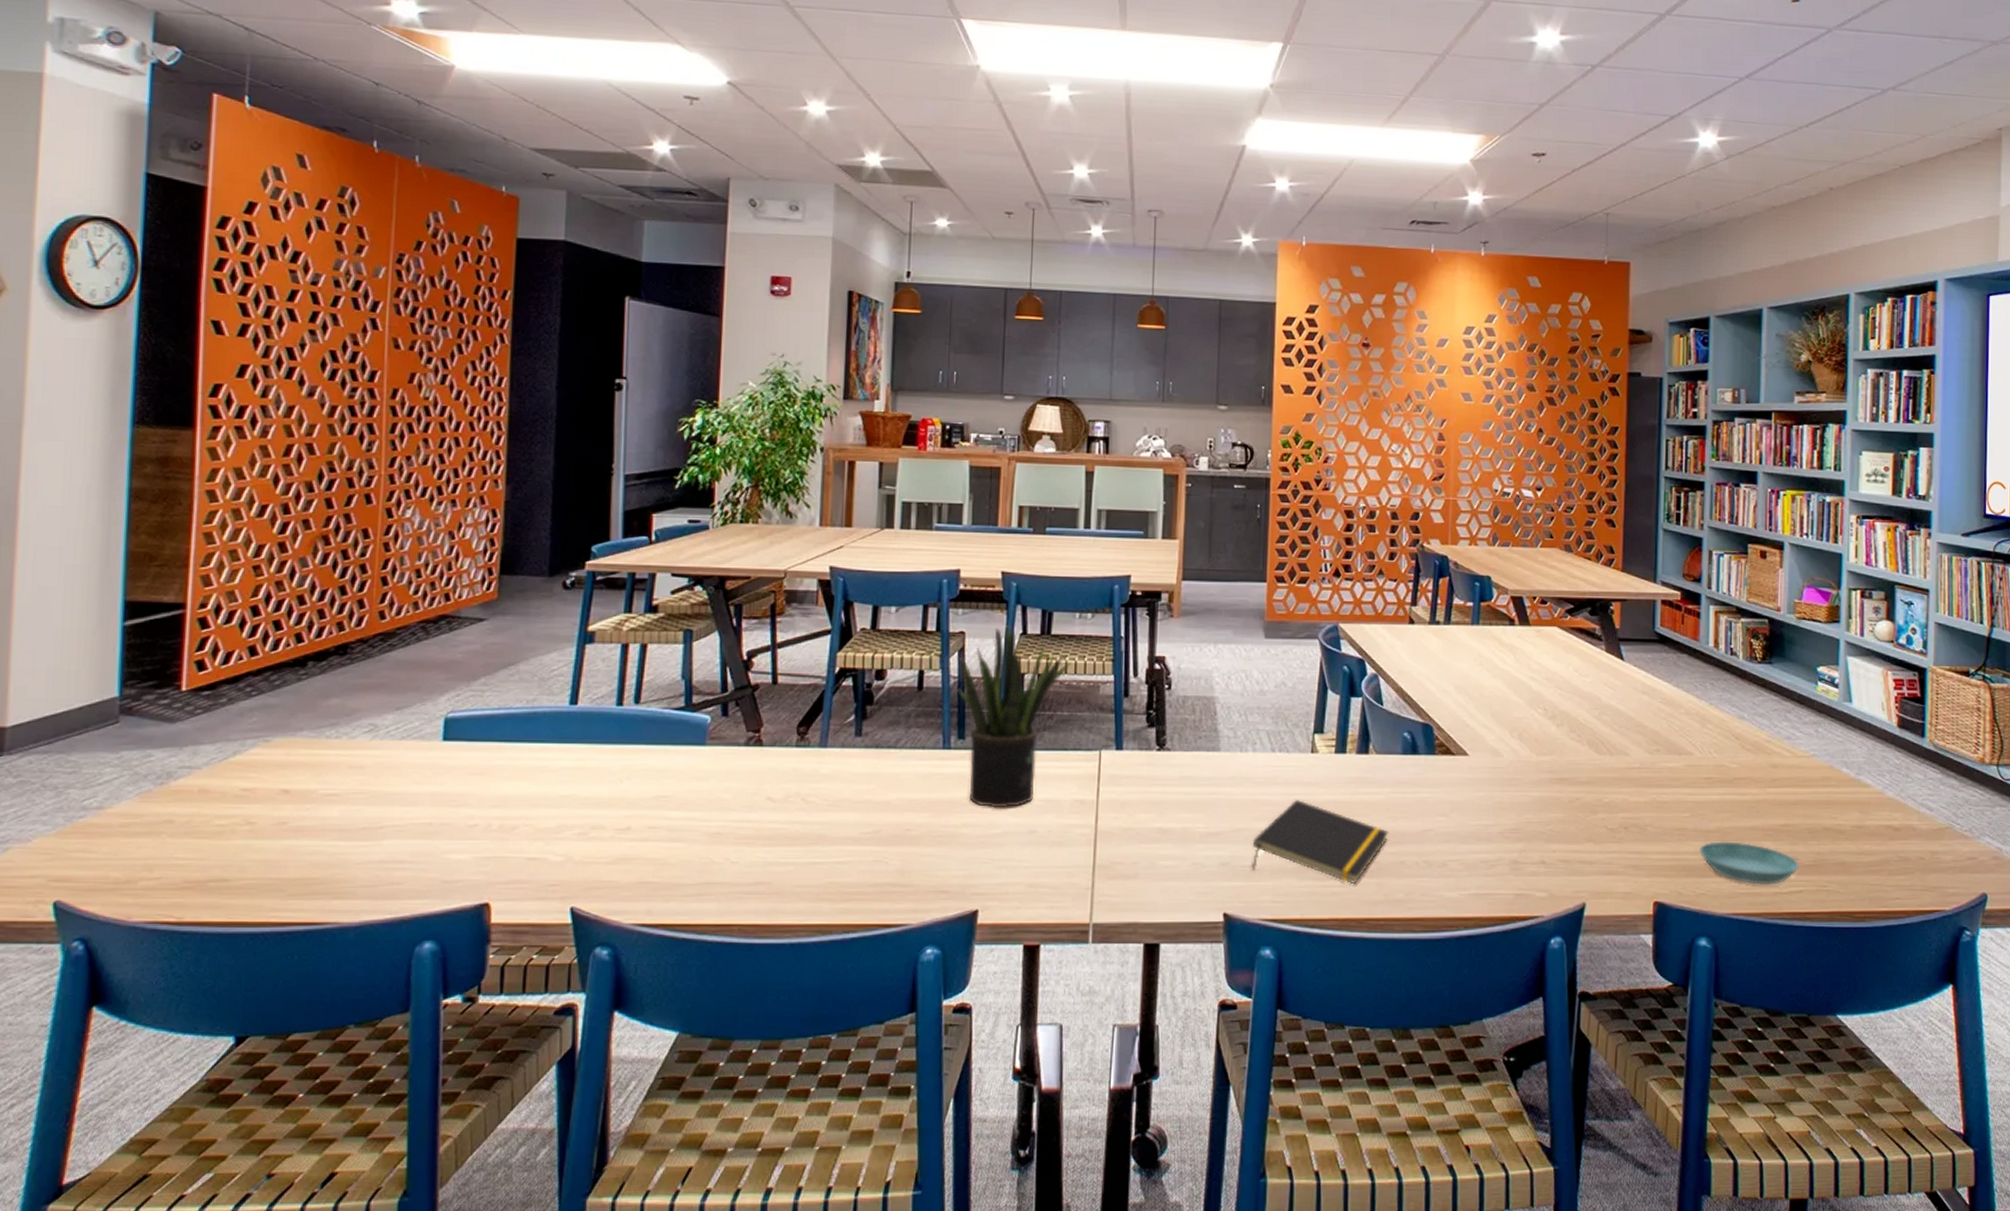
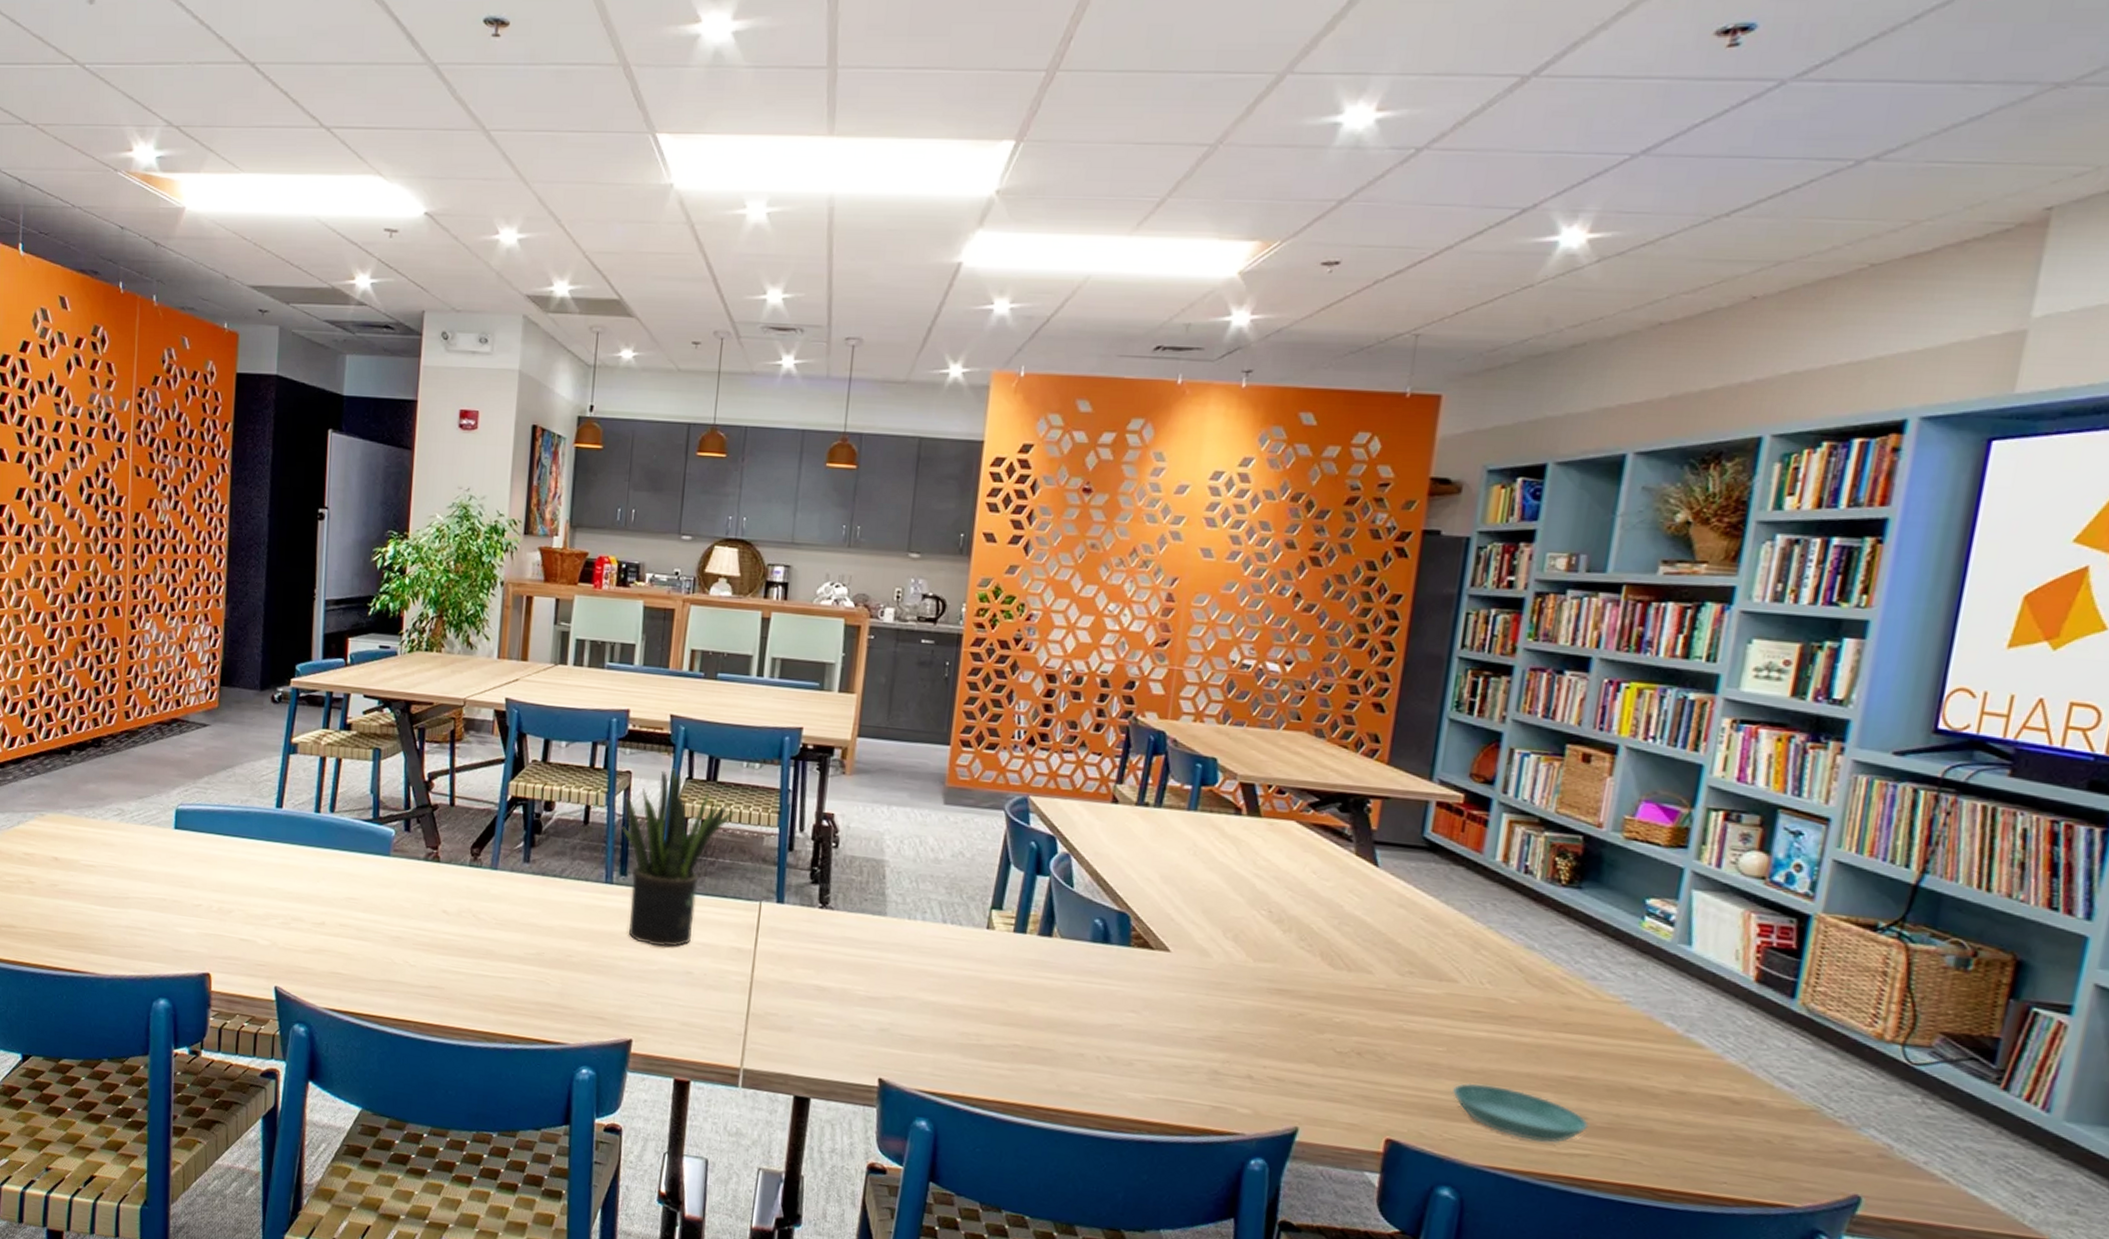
notepad: present [1251,800,1389,885] -> none [912,975,1068,1070]

